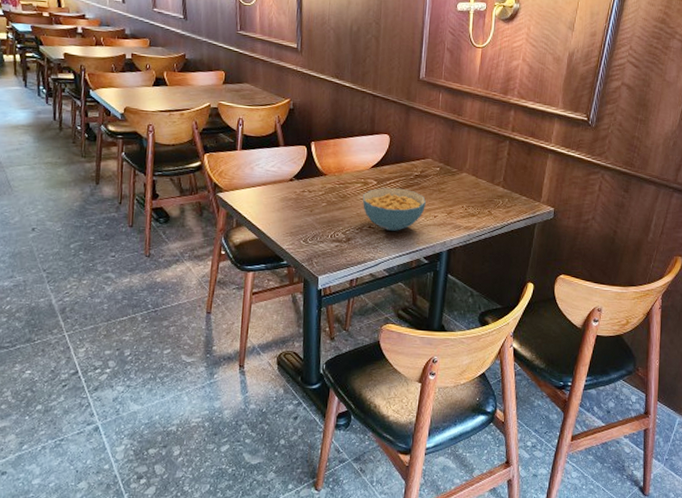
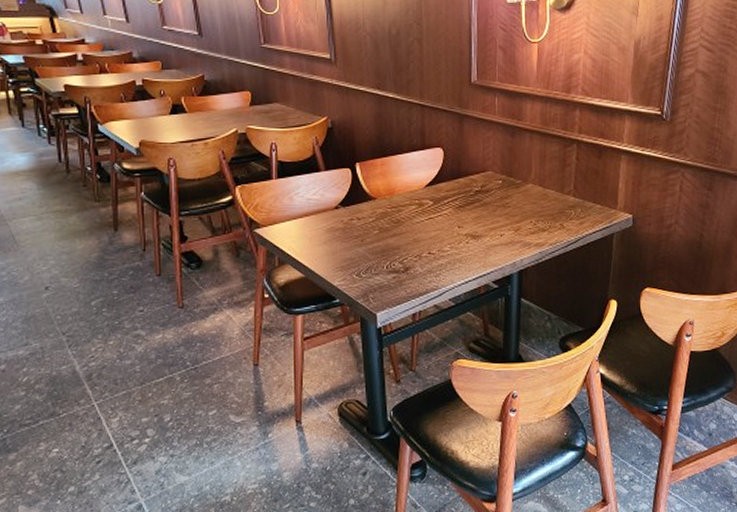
cereal bowl: present [362,187,426,231] -> none [418,206,490,255]

